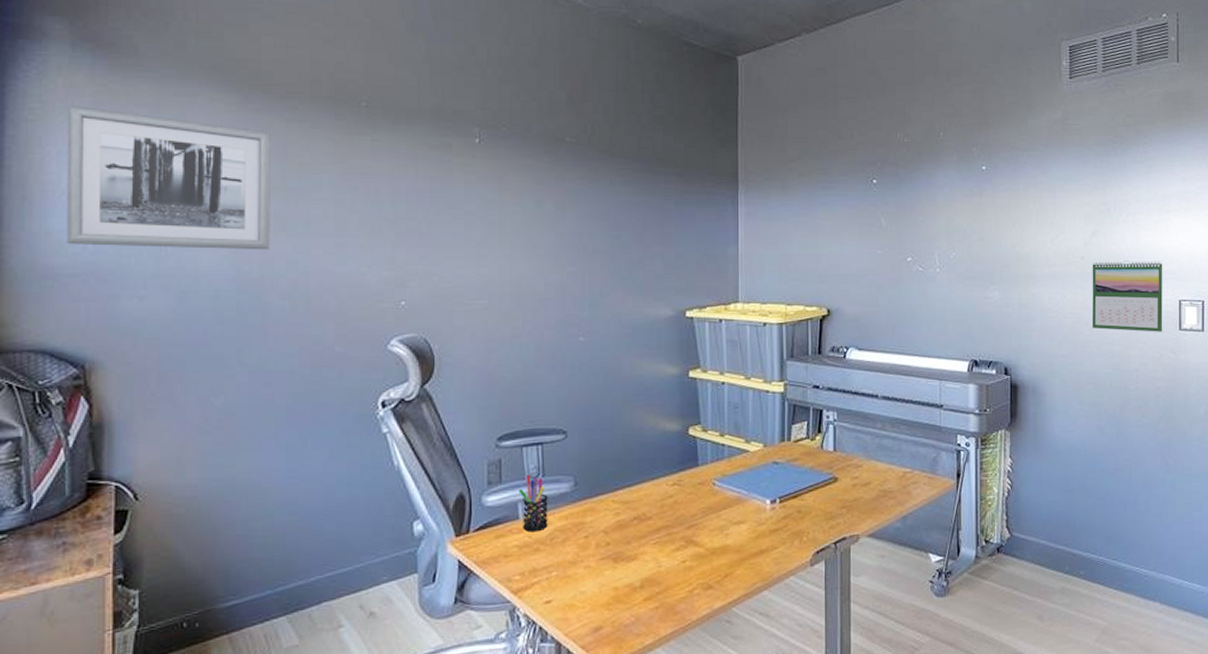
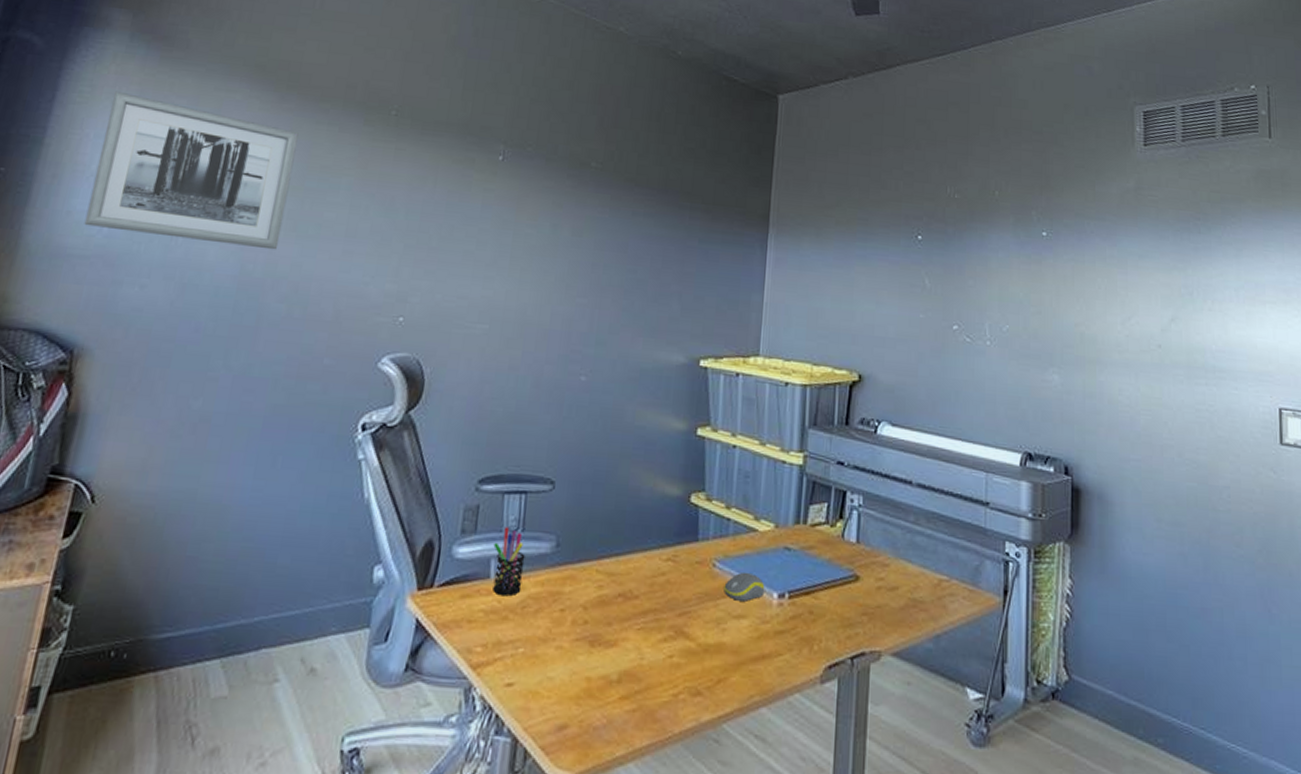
computer mouse: none [724,486,759,510] -> present [724,572,765,602]
calendar: present [1092,260,1163,332] -> none [1171,352,1260,445]

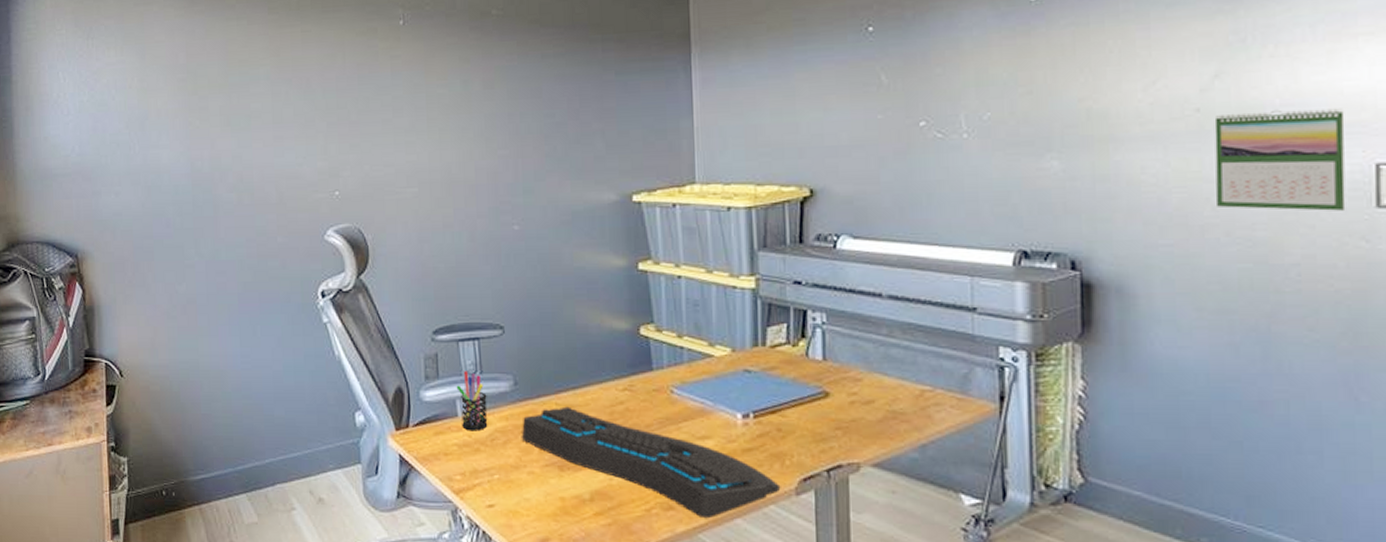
wall art: present [84,91,299,250] -> none [55,22,218,148]
keyboard: none [555,574,807,707] -> present [522,406,781,519]
computer mouse: present [724,572,765,602] -> none [684,396,728,423]
calendar: none [1171,352,1260,445] -> present [1214,108,1346,211]

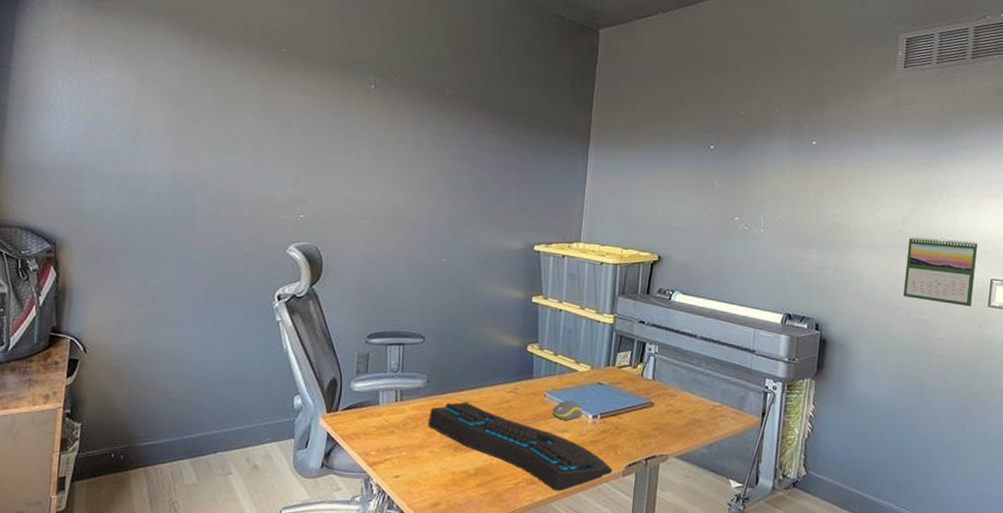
pen holder: present [456,371,488,432] -> none [381,369,405,417]
computer mouse: none [684,396,728,423] -> present [552,400,583,421]

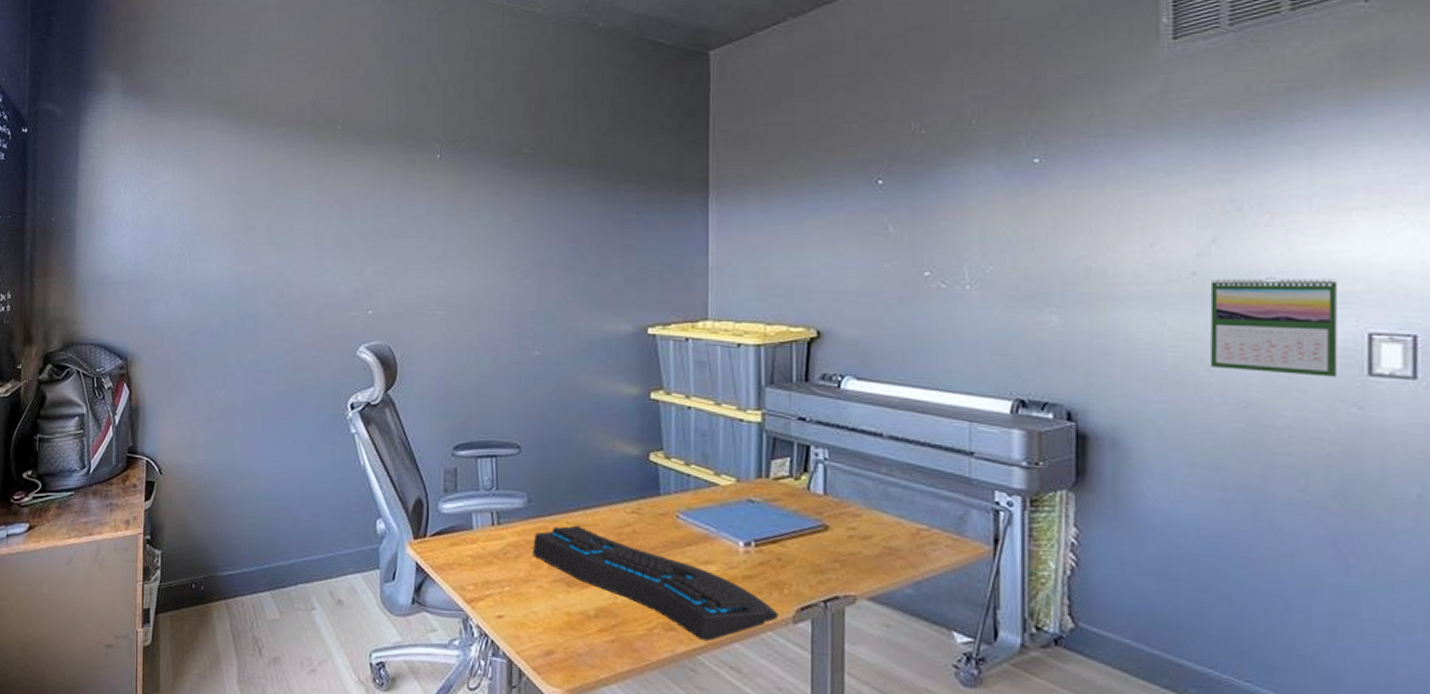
computer mouse: present [552,400,583,421] -> none [689,522,730,549]

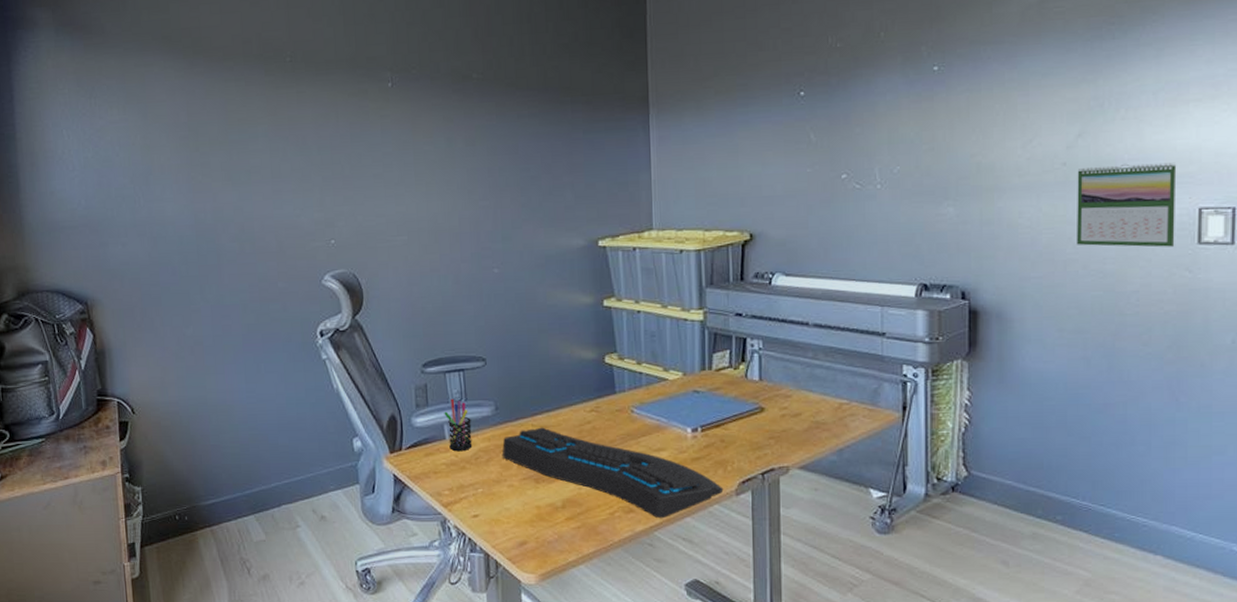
pen holder: none [473,486,501,545] -> present [444,398,473,452]

